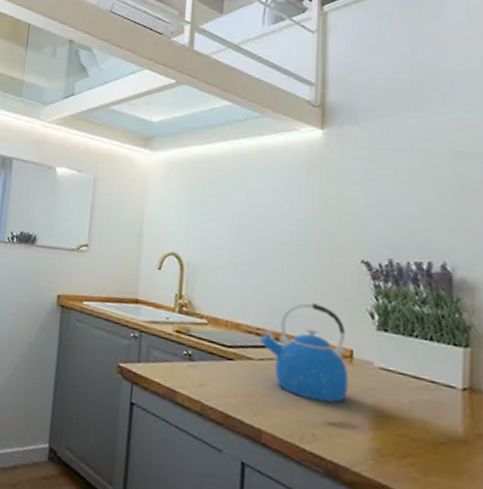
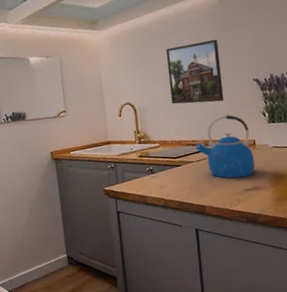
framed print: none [235,191,315,282] -> present [165,39,224,104]

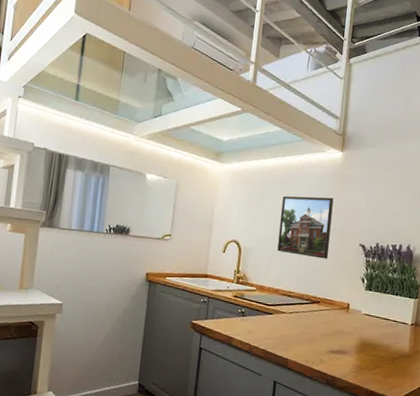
kettle: present [195,115,255,179] -> none [291,273,346,339]

